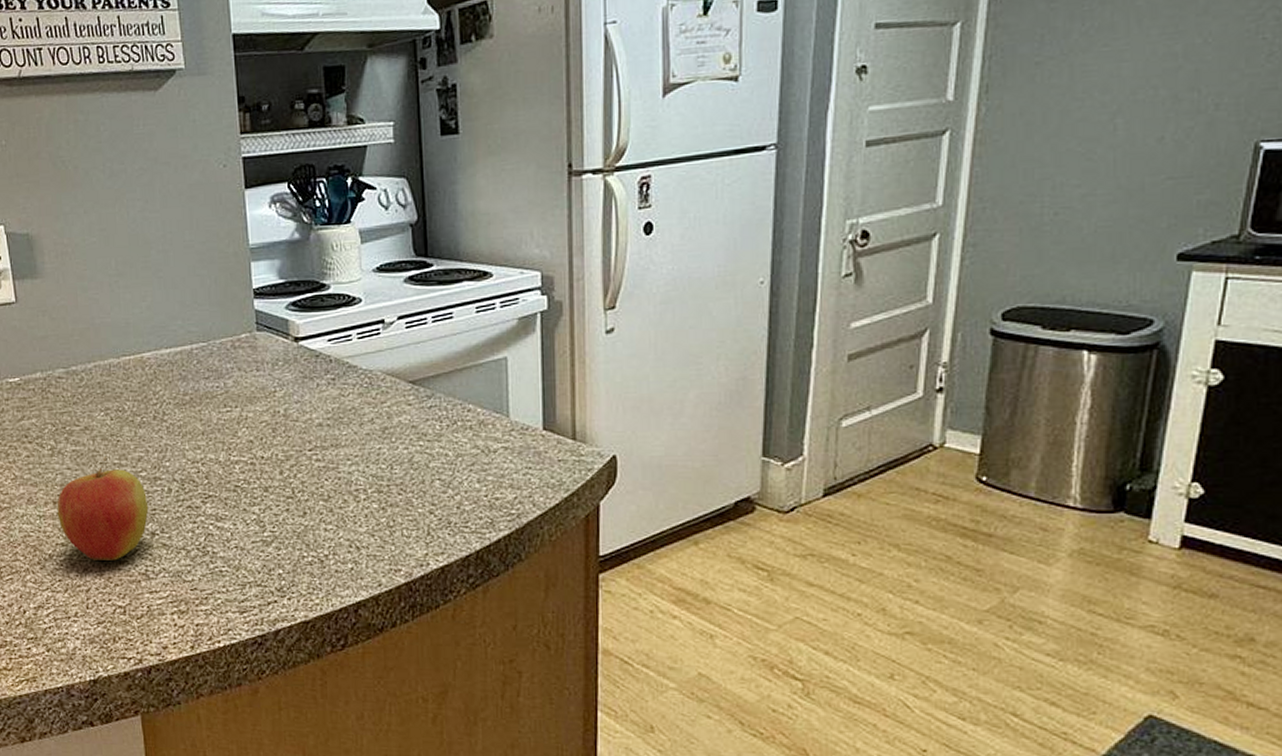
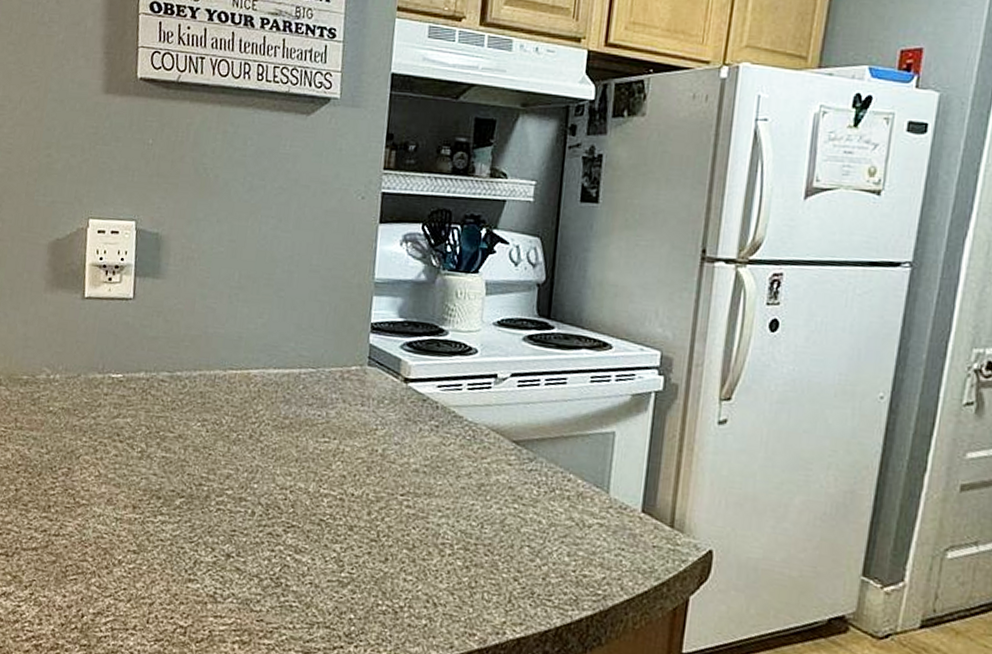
apple: present [57,457,149,561] -> none [134,468,229,578]

